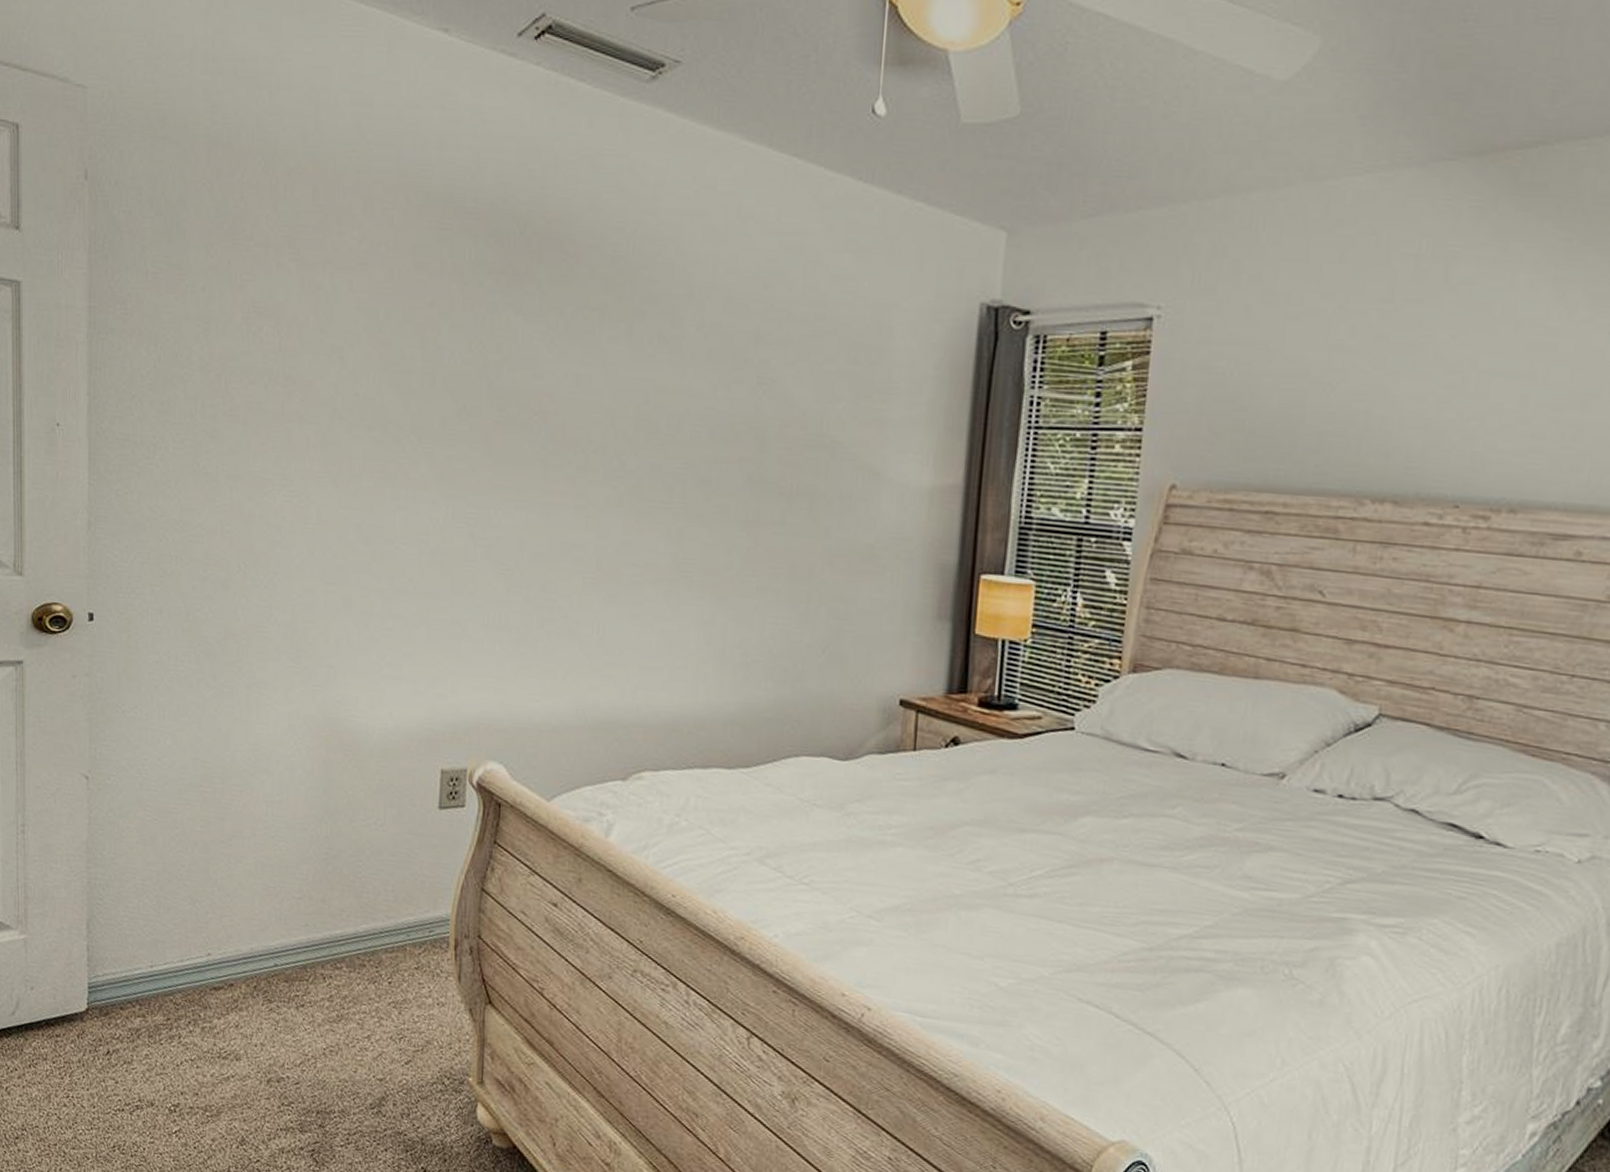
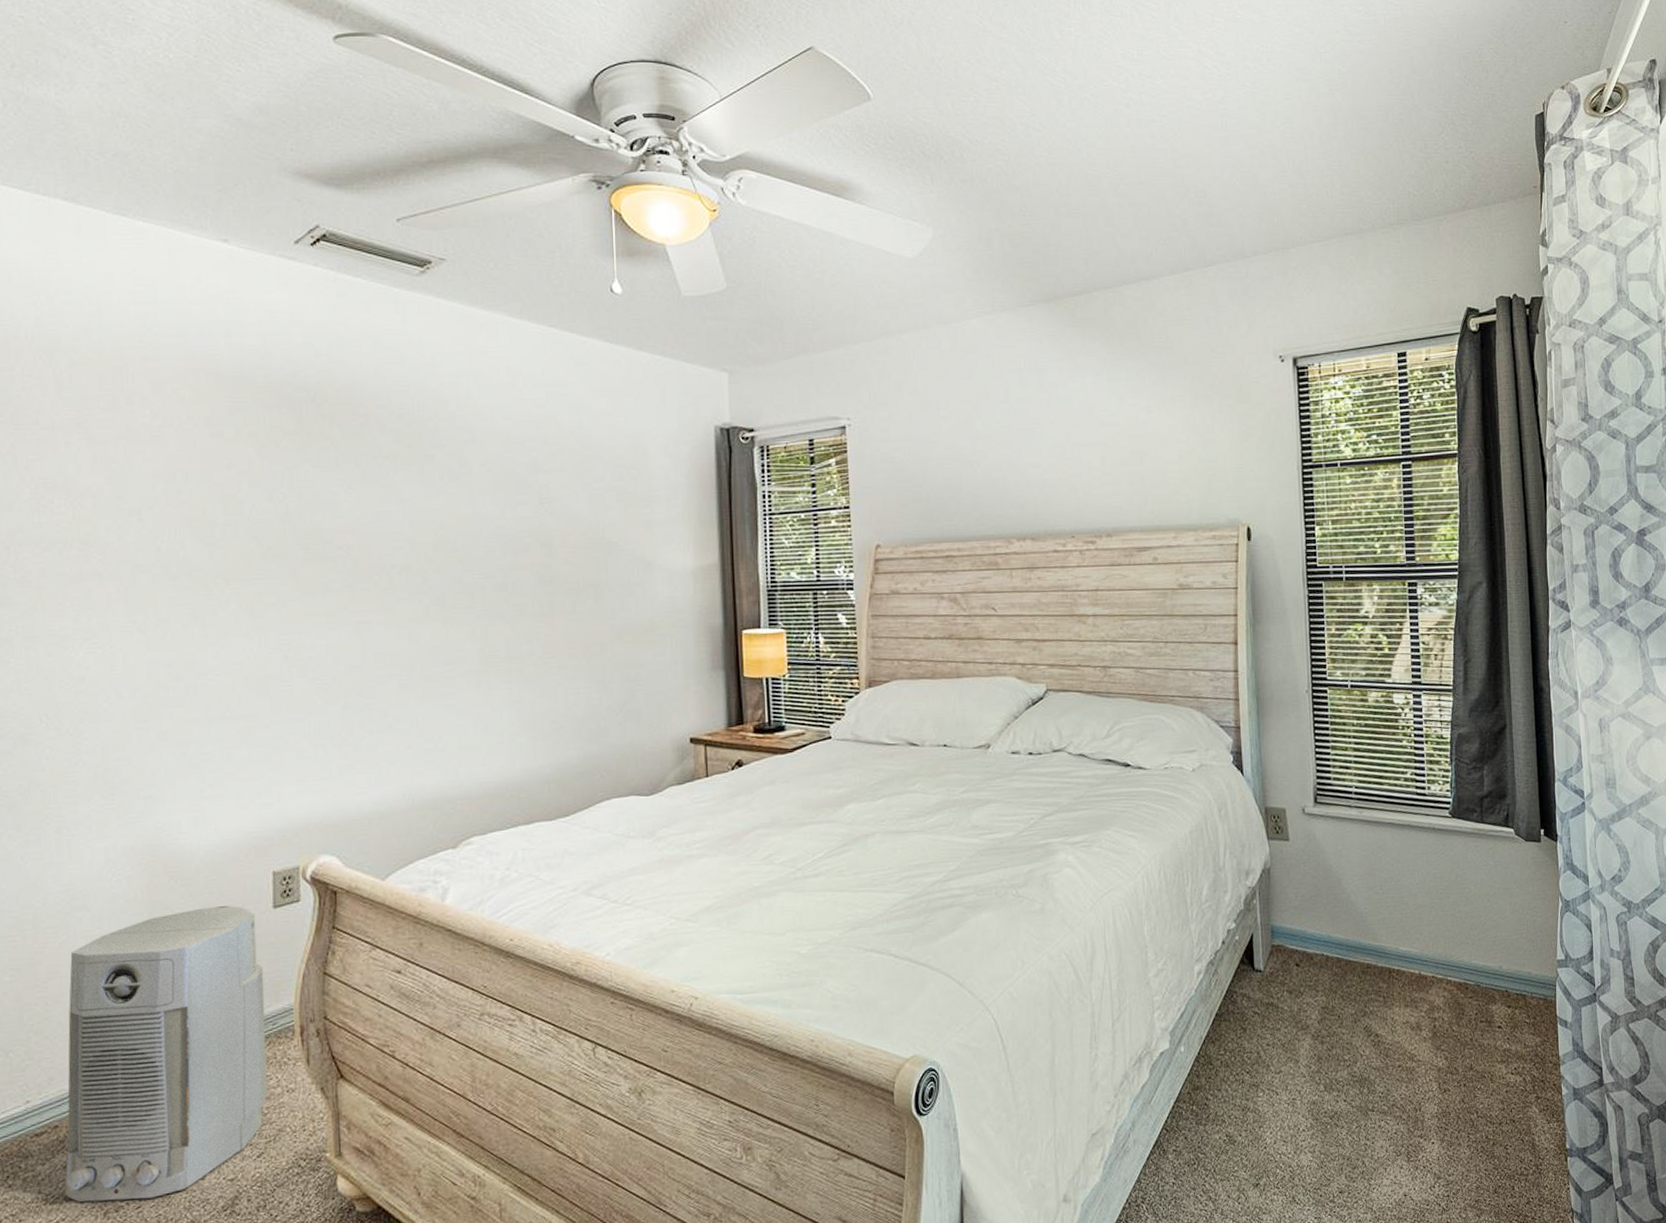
air purifier: none [235,793,425,1078] -> present [64,905,268,1202]

